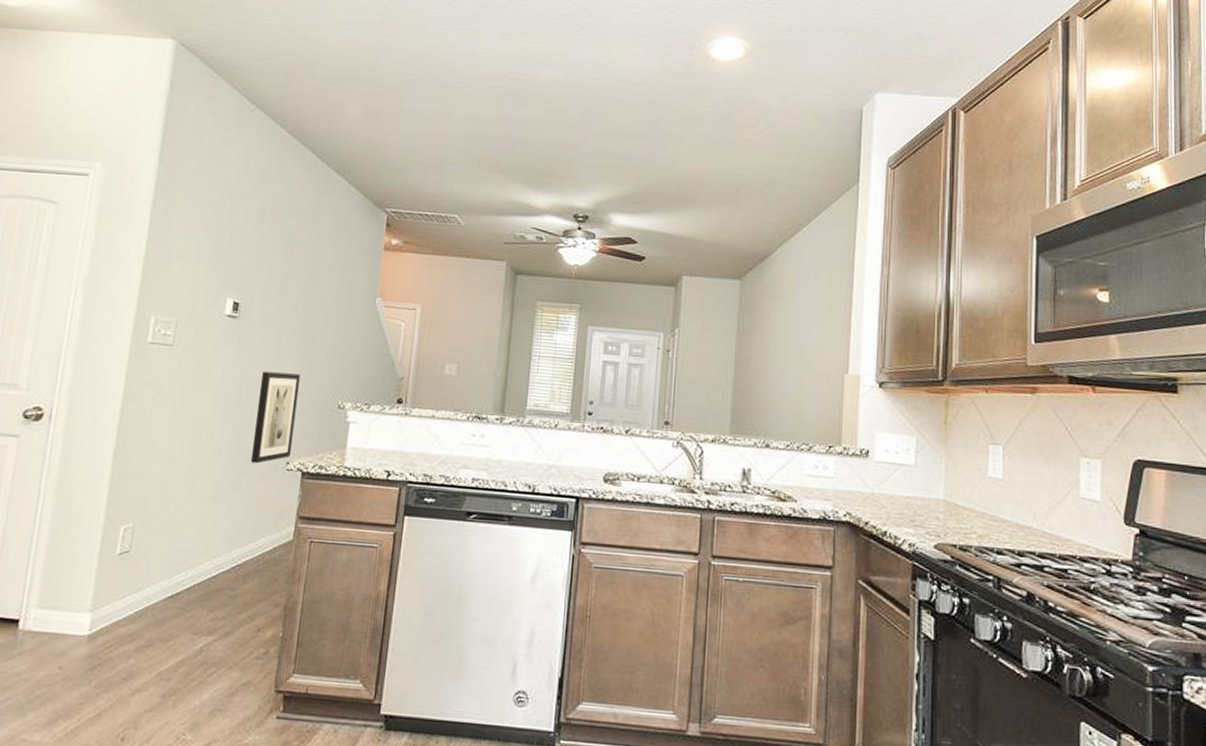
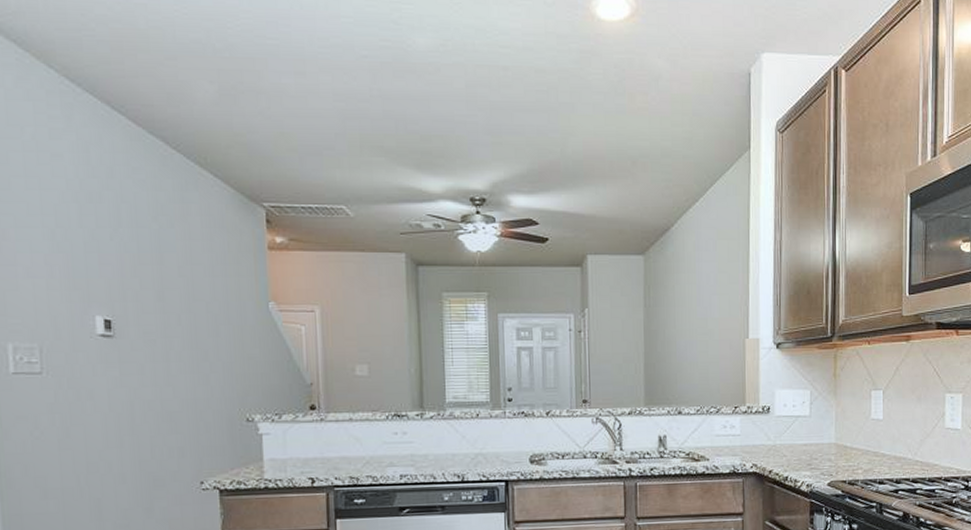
wall art: present [250,372,300,464] -> none [154,391,204,487]

